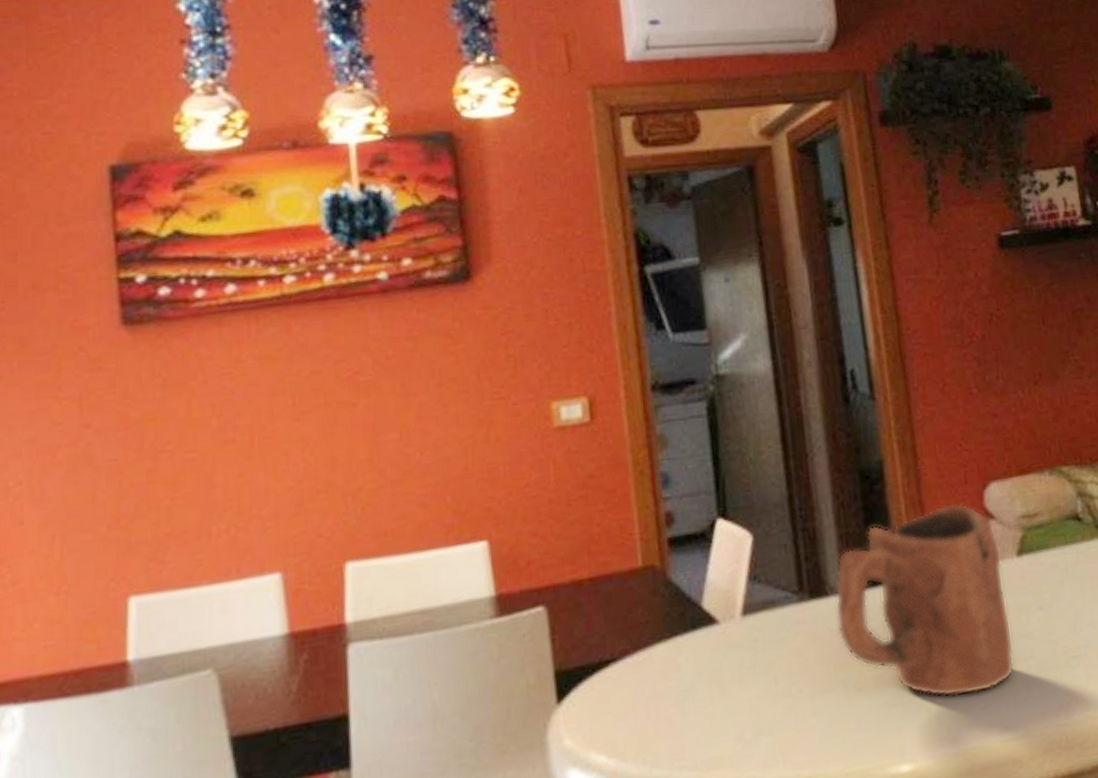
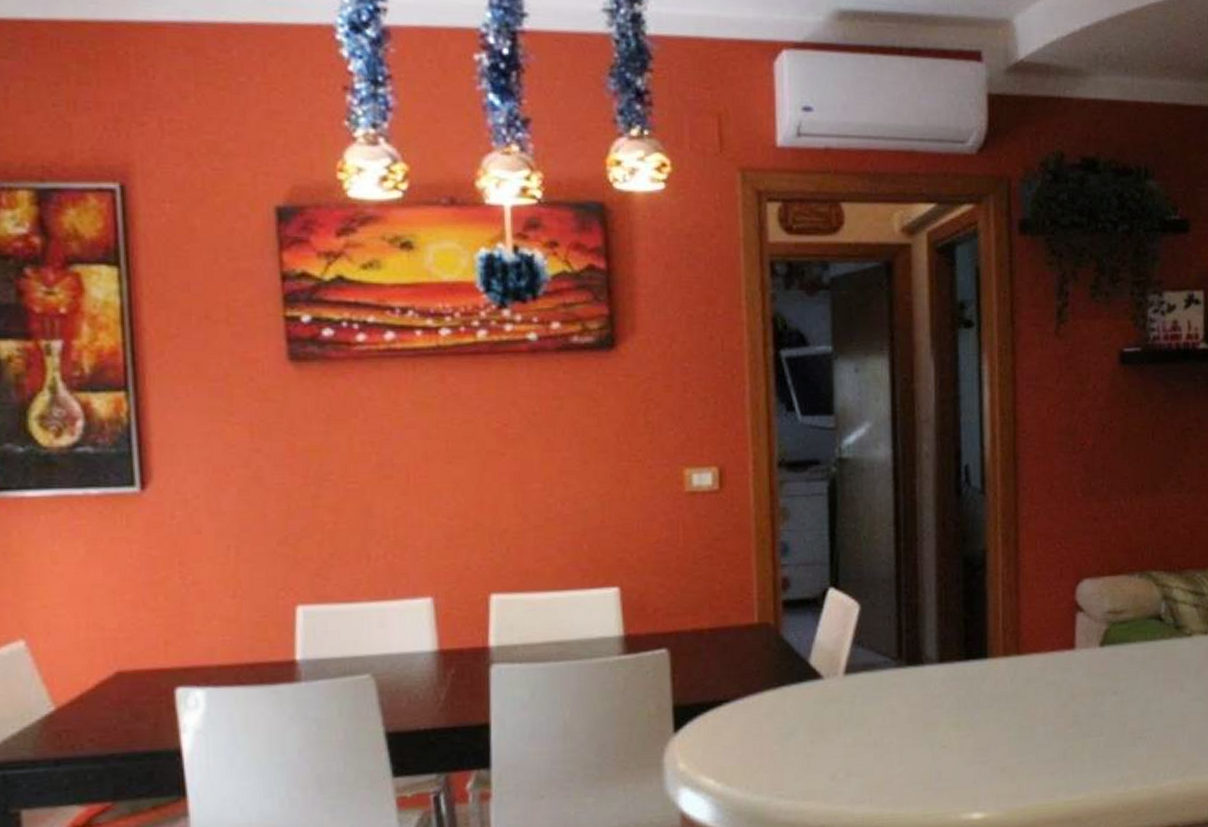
mug: present [835,503,1015,698] -> none [929,595,1086,761]

